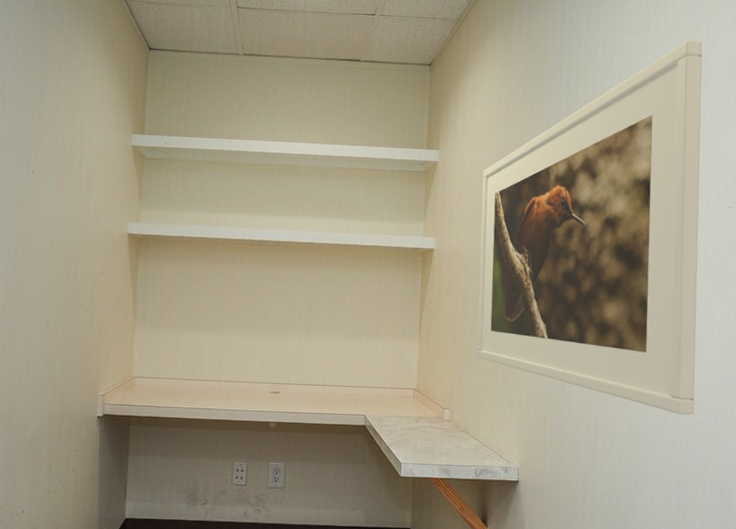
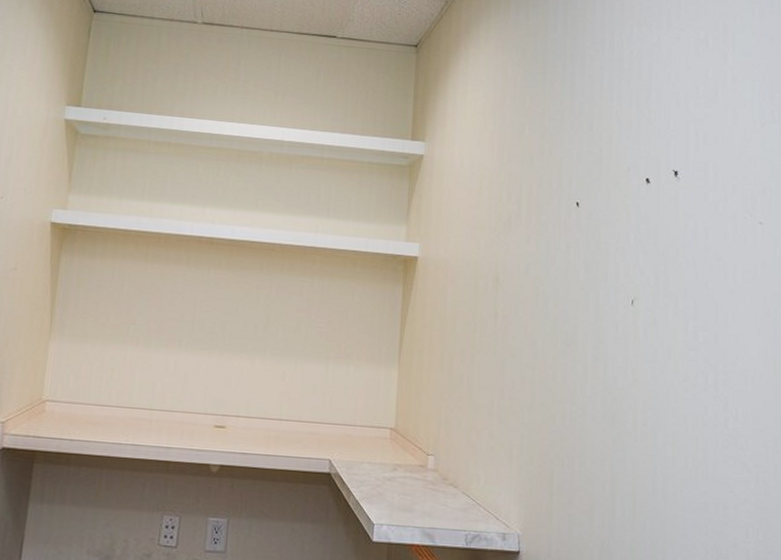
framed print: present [477,40,703,416] -> none [469,35,730,474]

